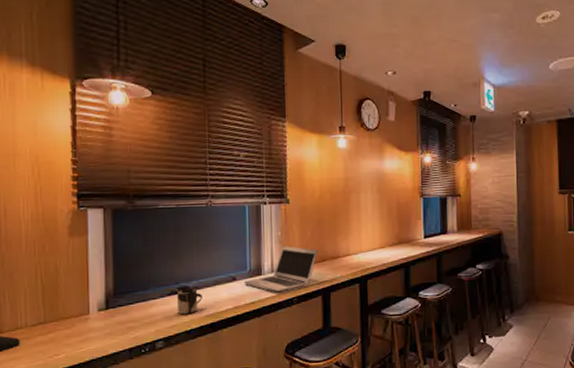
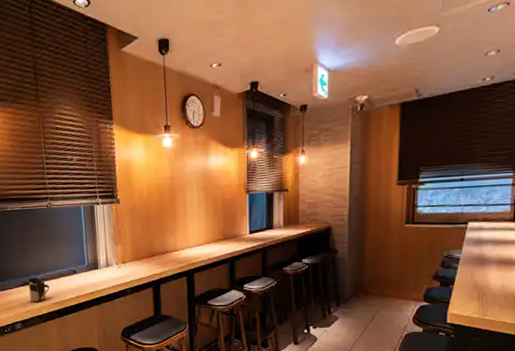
laptop: present [243,246,318,293] -> none [83,242,147,285]

